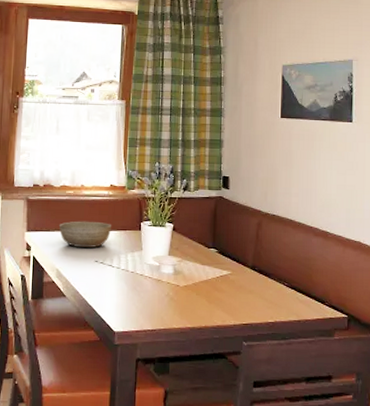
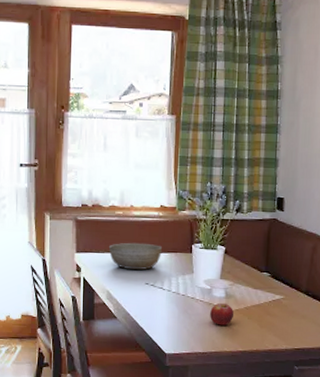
fruit: none [159,279,183,302] -> present [210,302,234,326]

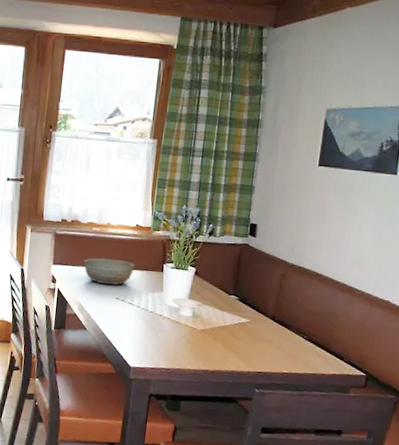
fruit: present [210,302,234,326] -> none [176,321,200,344]

